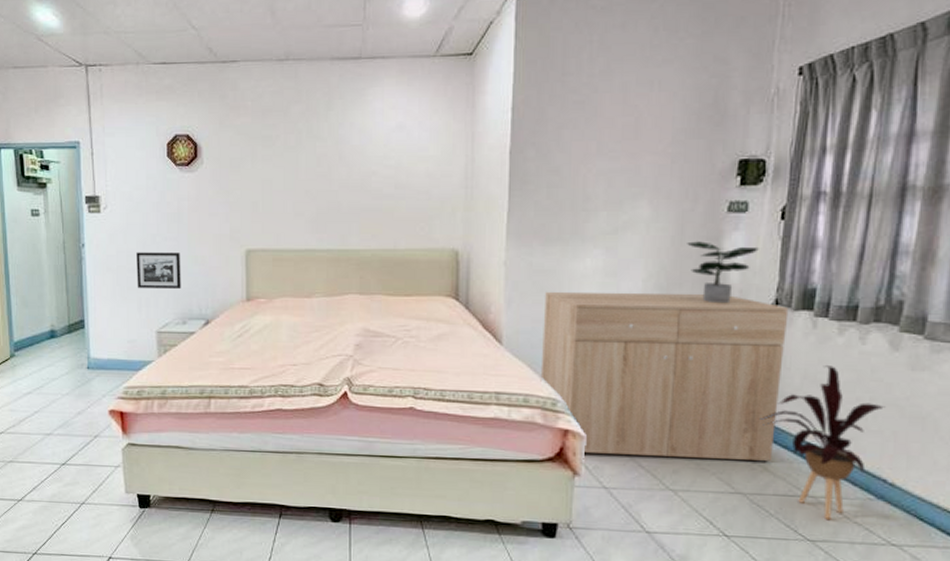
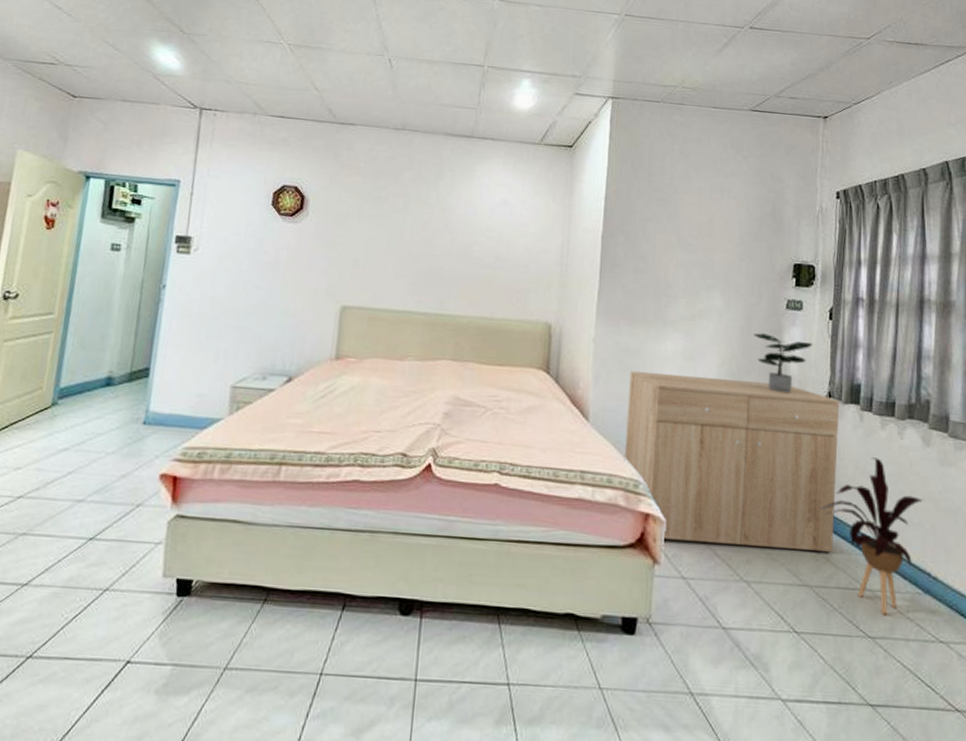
picture frame: present [136,252,181,289] -> none [217,299,271,341]

